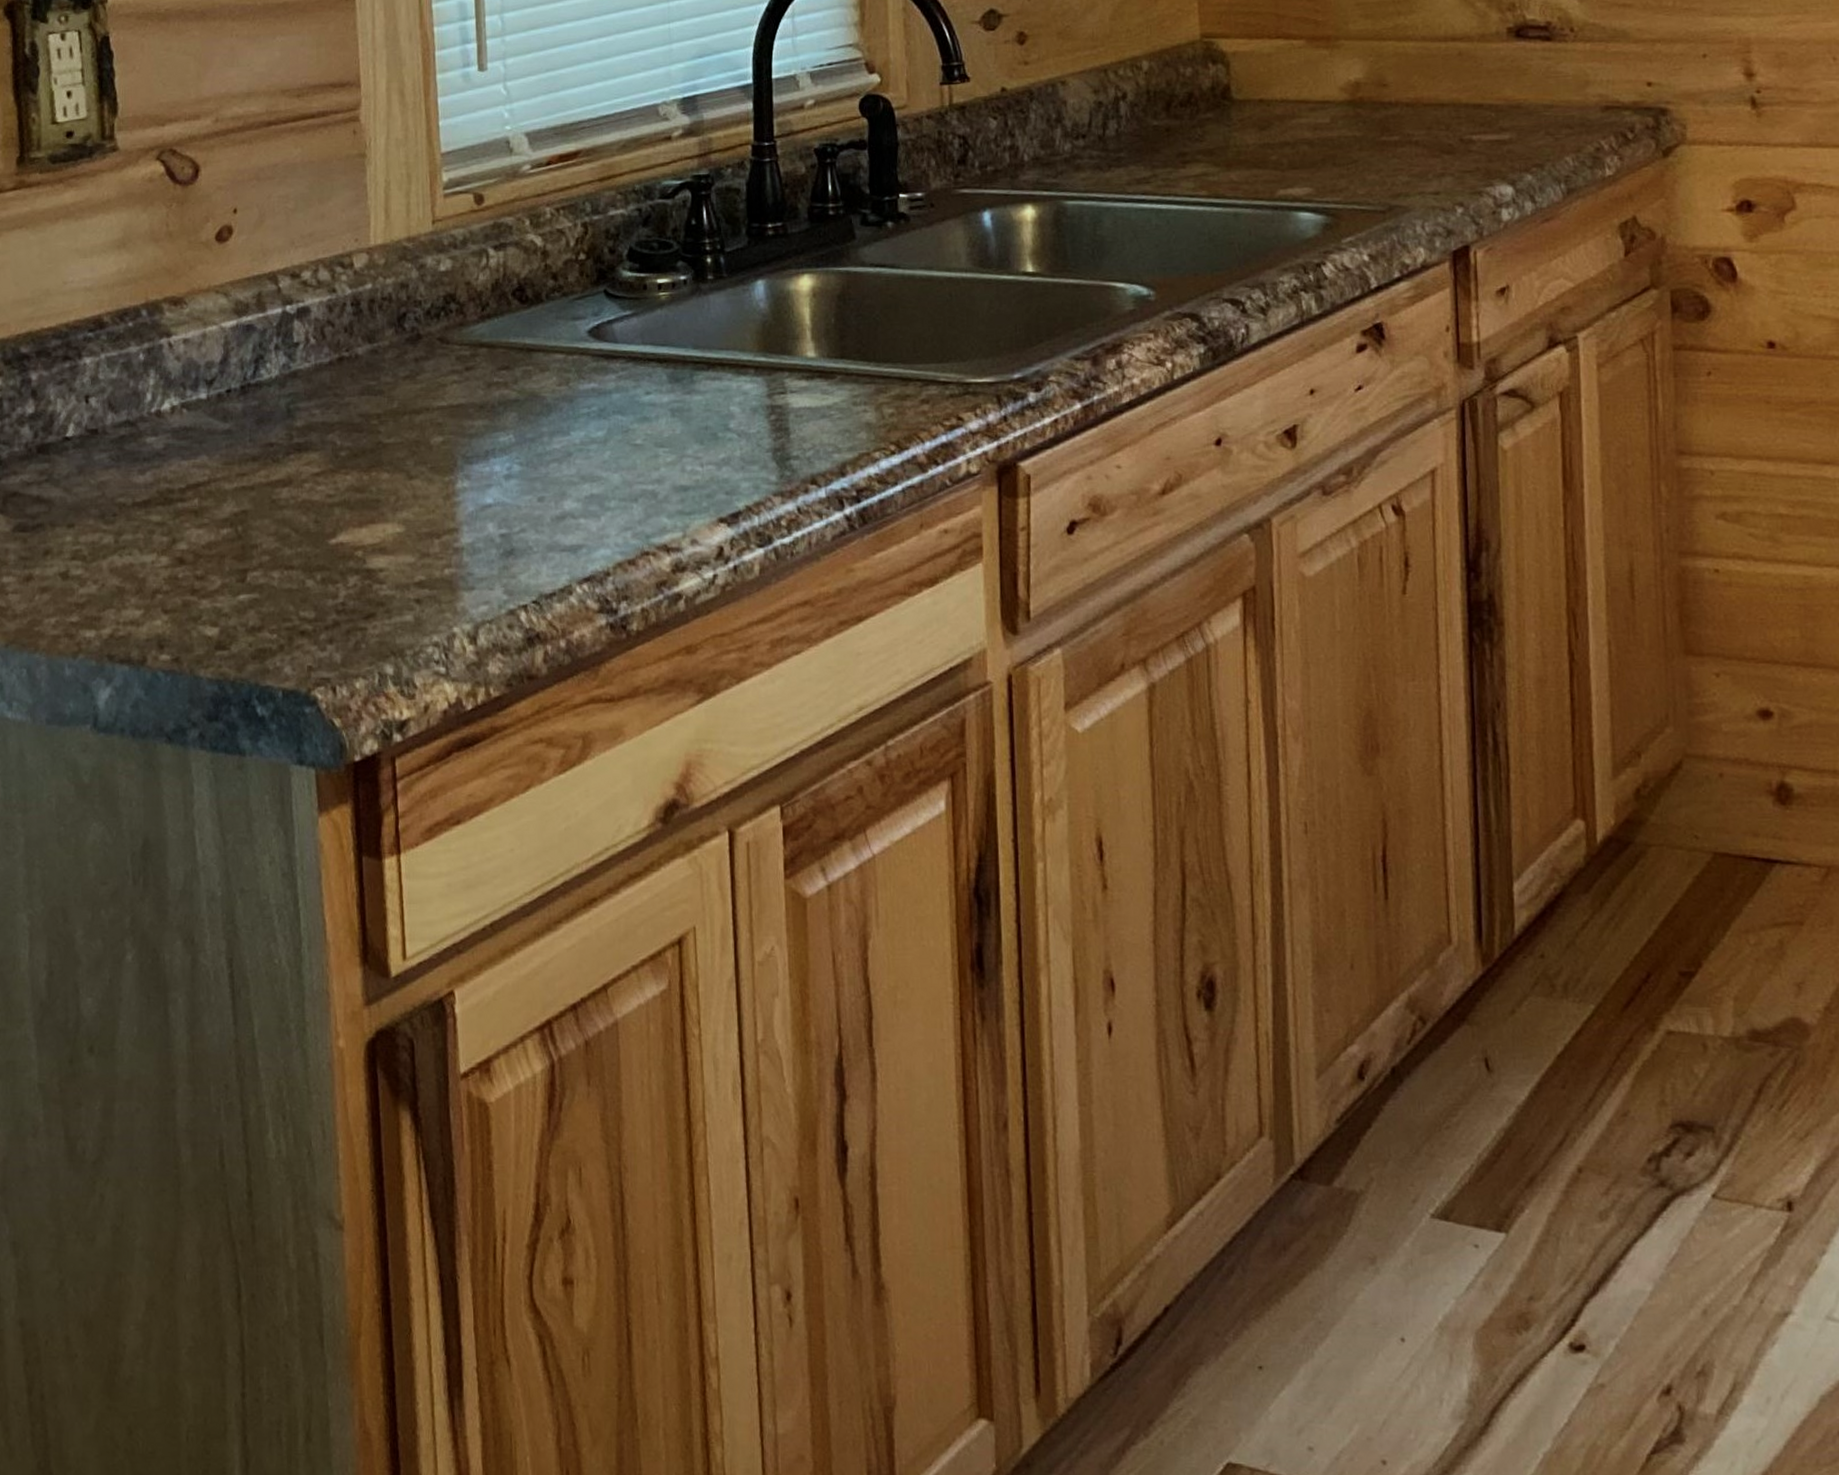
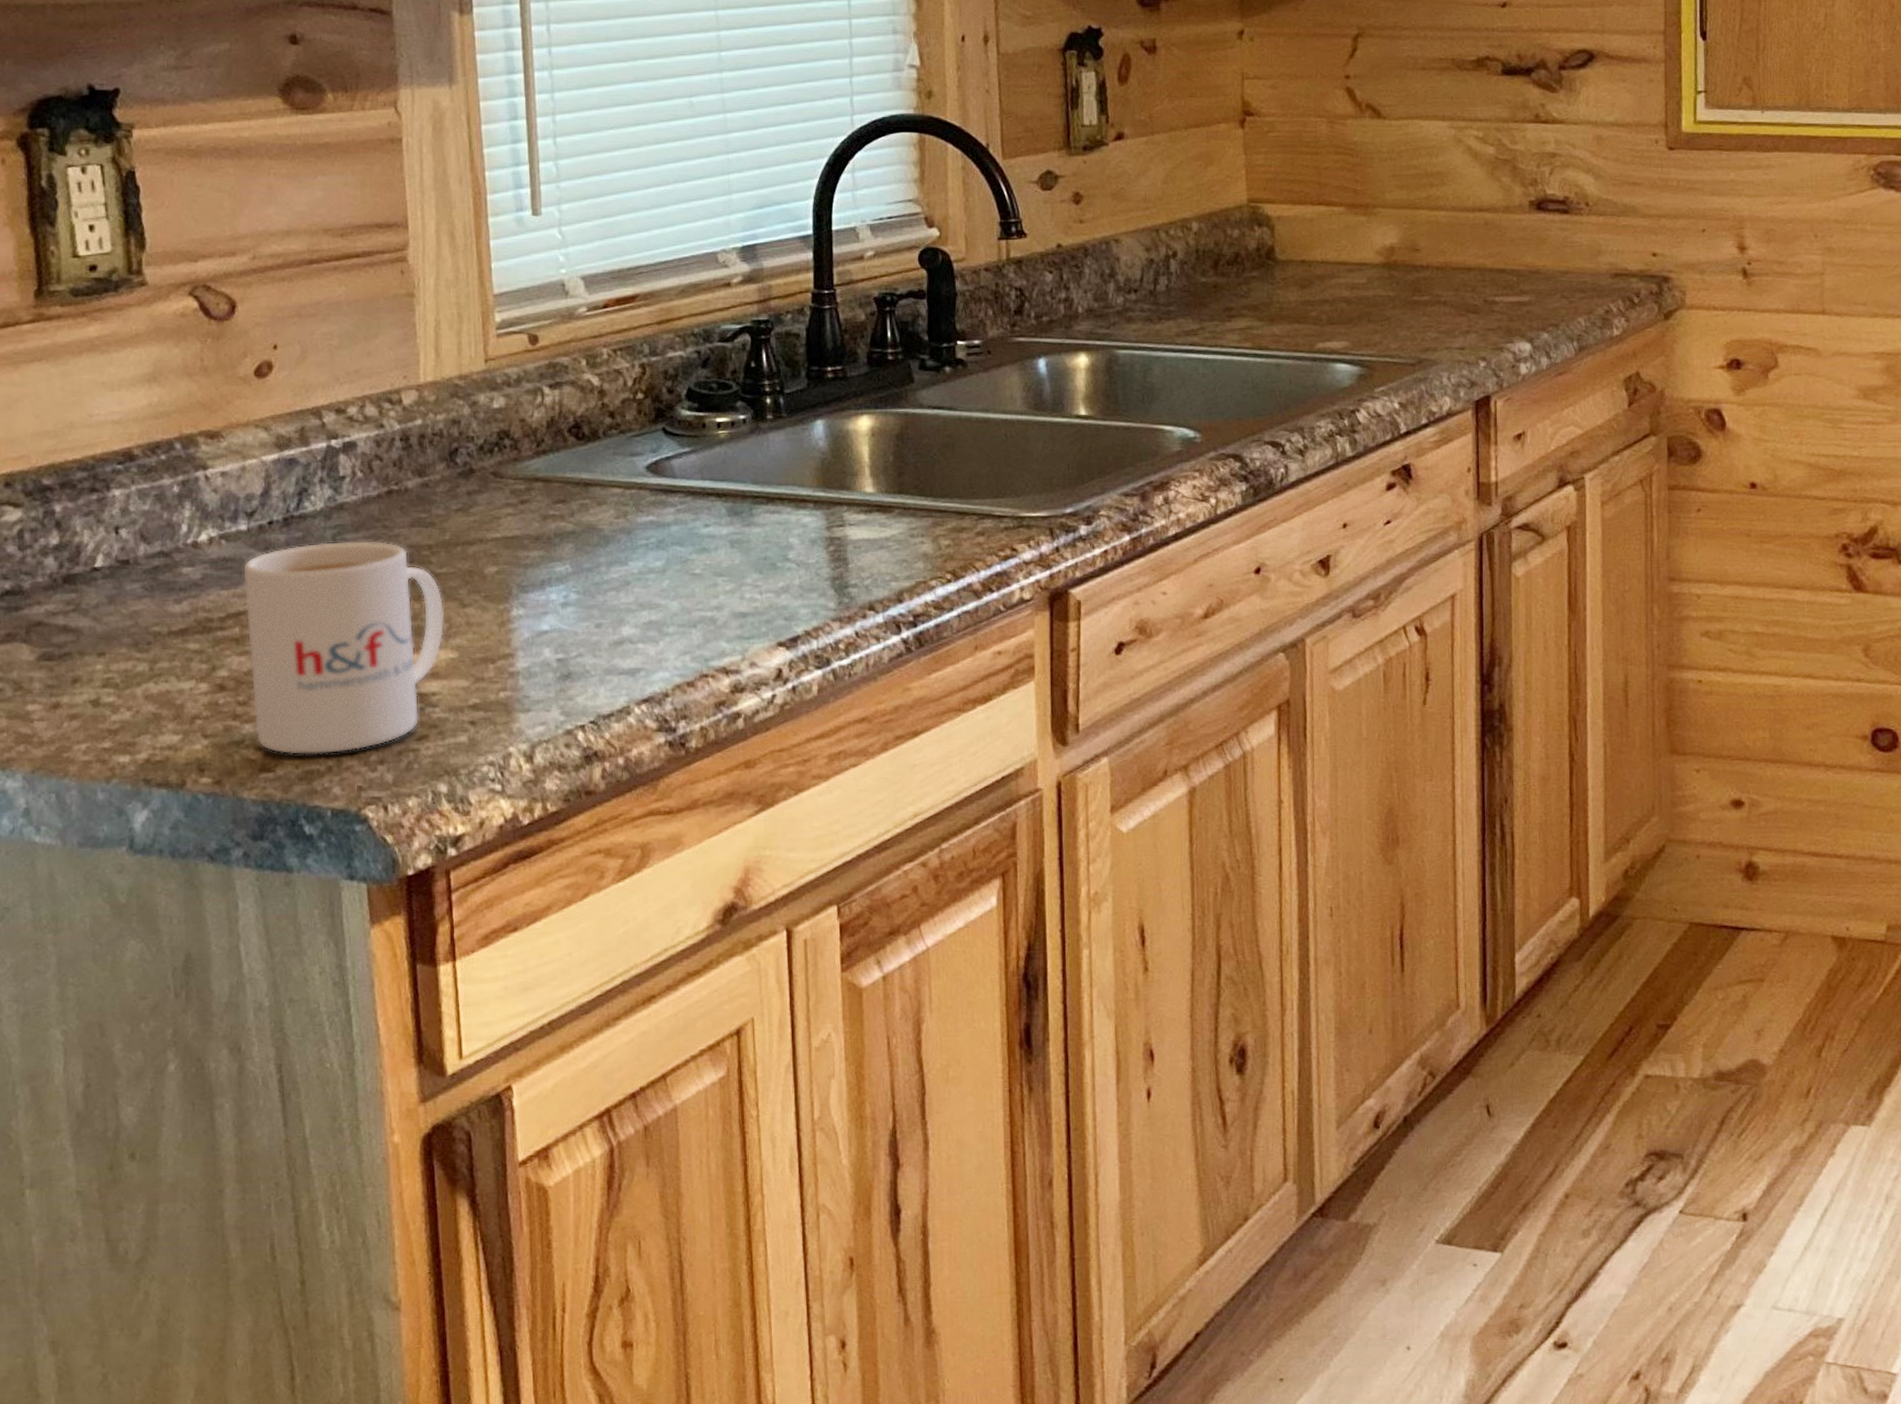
mug: none [202,409,392,633] -> present [242,540,445,755]

